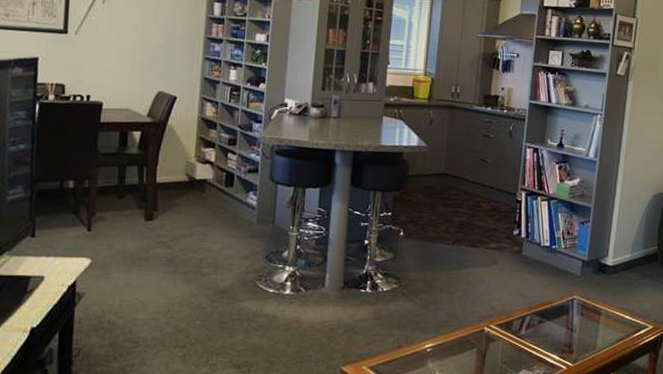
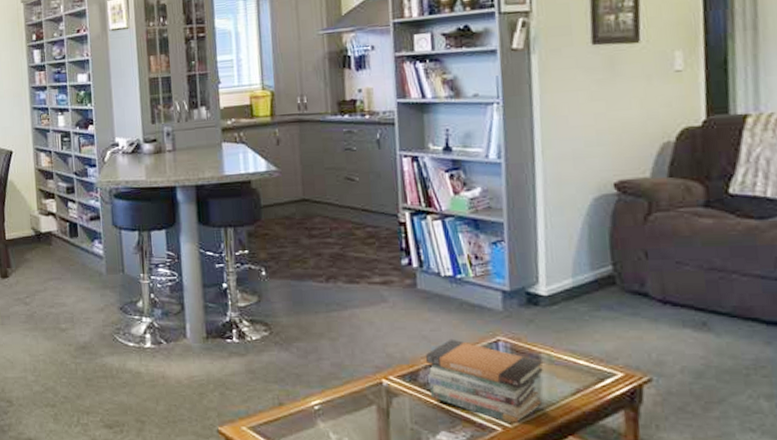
book stack: none [518,296,601,364] -> present [426,339,543,424]

